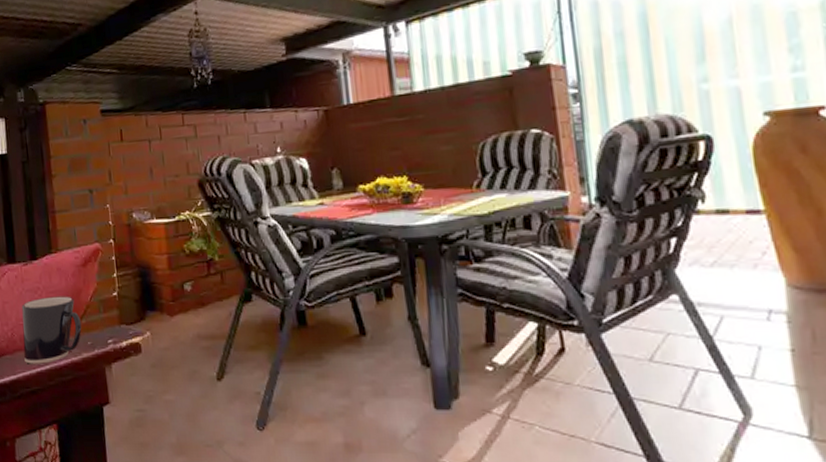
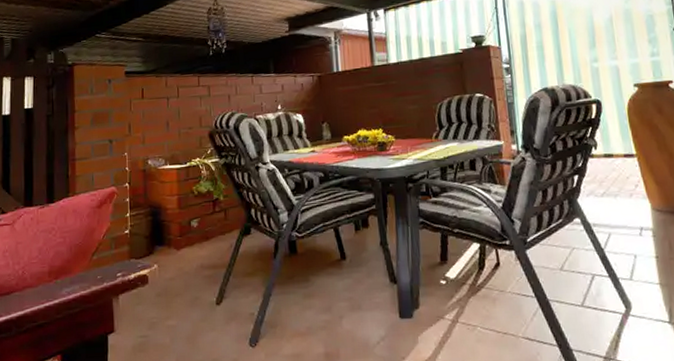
mug: present [21,296,82,364] -> none [33,235,93,300]

